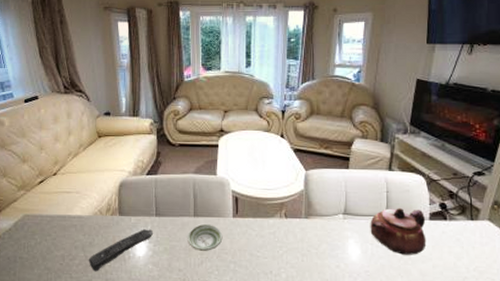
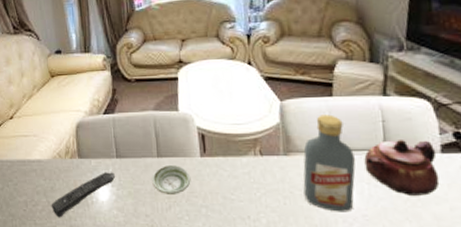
vodka: none [319,184,364,269] -> present [303,114,356,212]

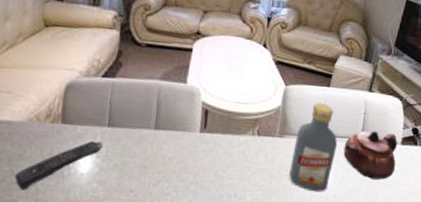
saucer: present [152,164,191,194] -> none [143,137,186,169]

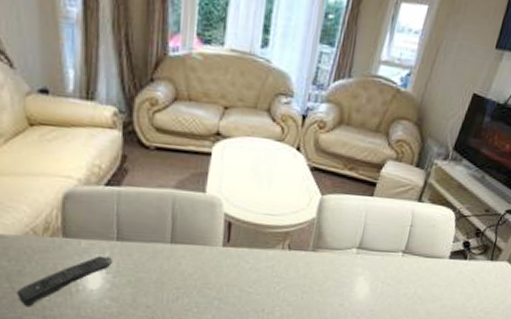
vodka: present [289,102,338,192] -> none [322,214,378,308]
teapot: present [343,130,398,180] -> none [383,243,446,295]

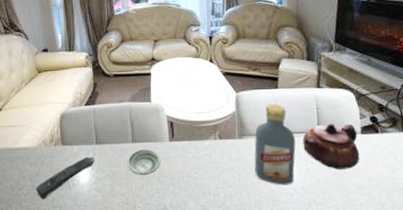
saucer: none [160,252,208,285] -> present [127,148,161,175]
vodka: none [322,214,378,308] -> present [254,104,296,185]
teapot: none [383,243,446,295] -> present [302,123,360,169]

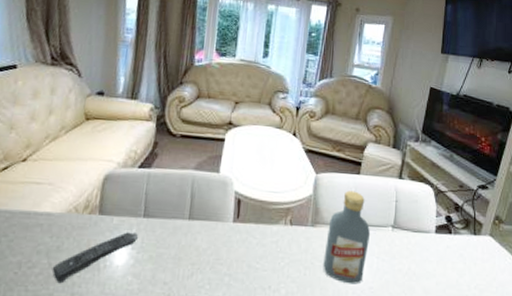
saucer: present [127,148,161,175] -> none [178,228,220,261]
teapot: present [302,123,360,169] -> none [377,218,432,271]

